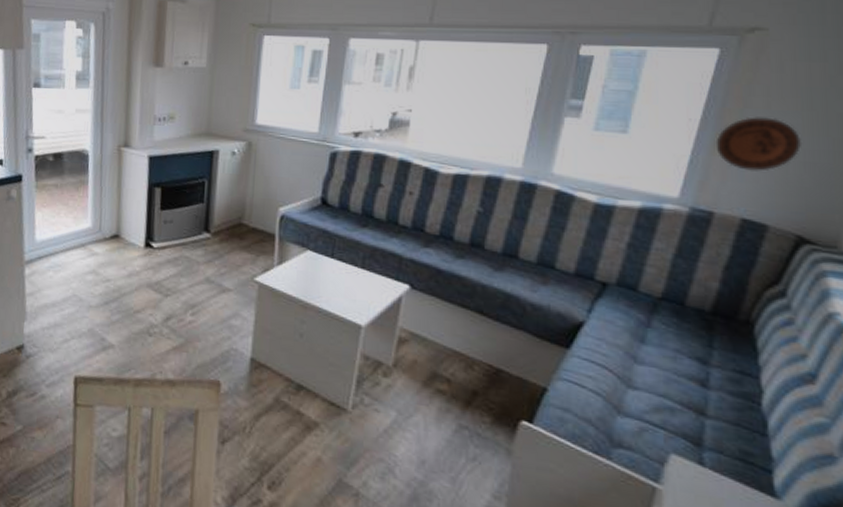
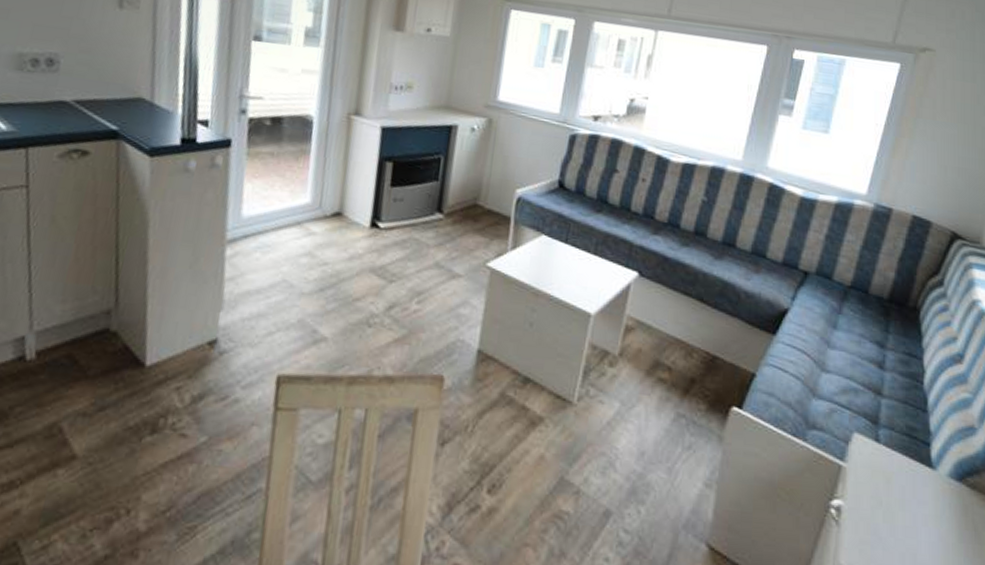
decorative plate: present [715,117,803,171] -> none [895,126,957,174]

